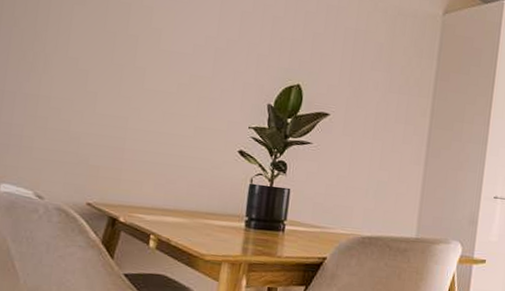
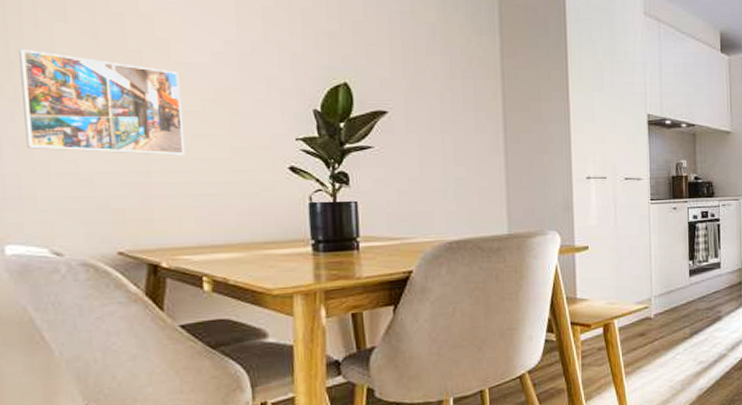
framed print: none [34,24,164,128] -> present [19,50,186,156]

